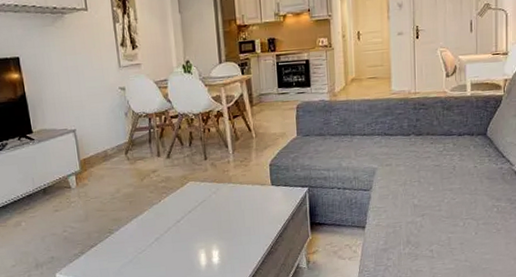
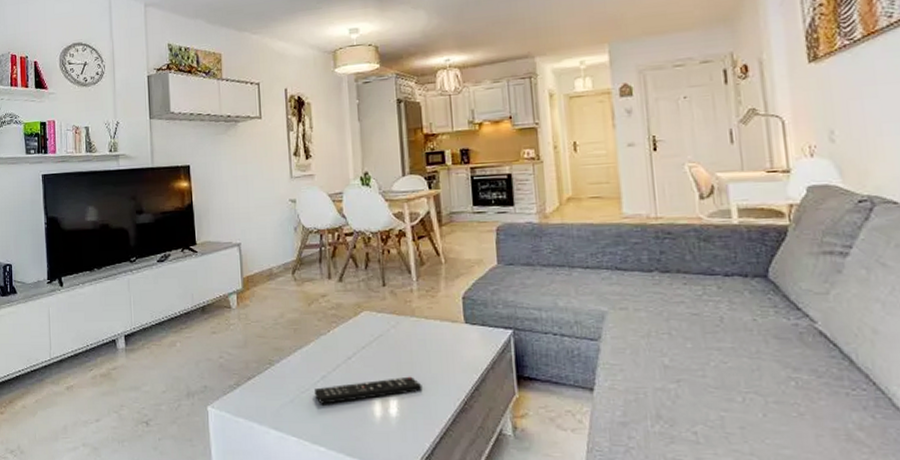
remote control: none [150,231,239,261] -> present [315,376,423,404]

